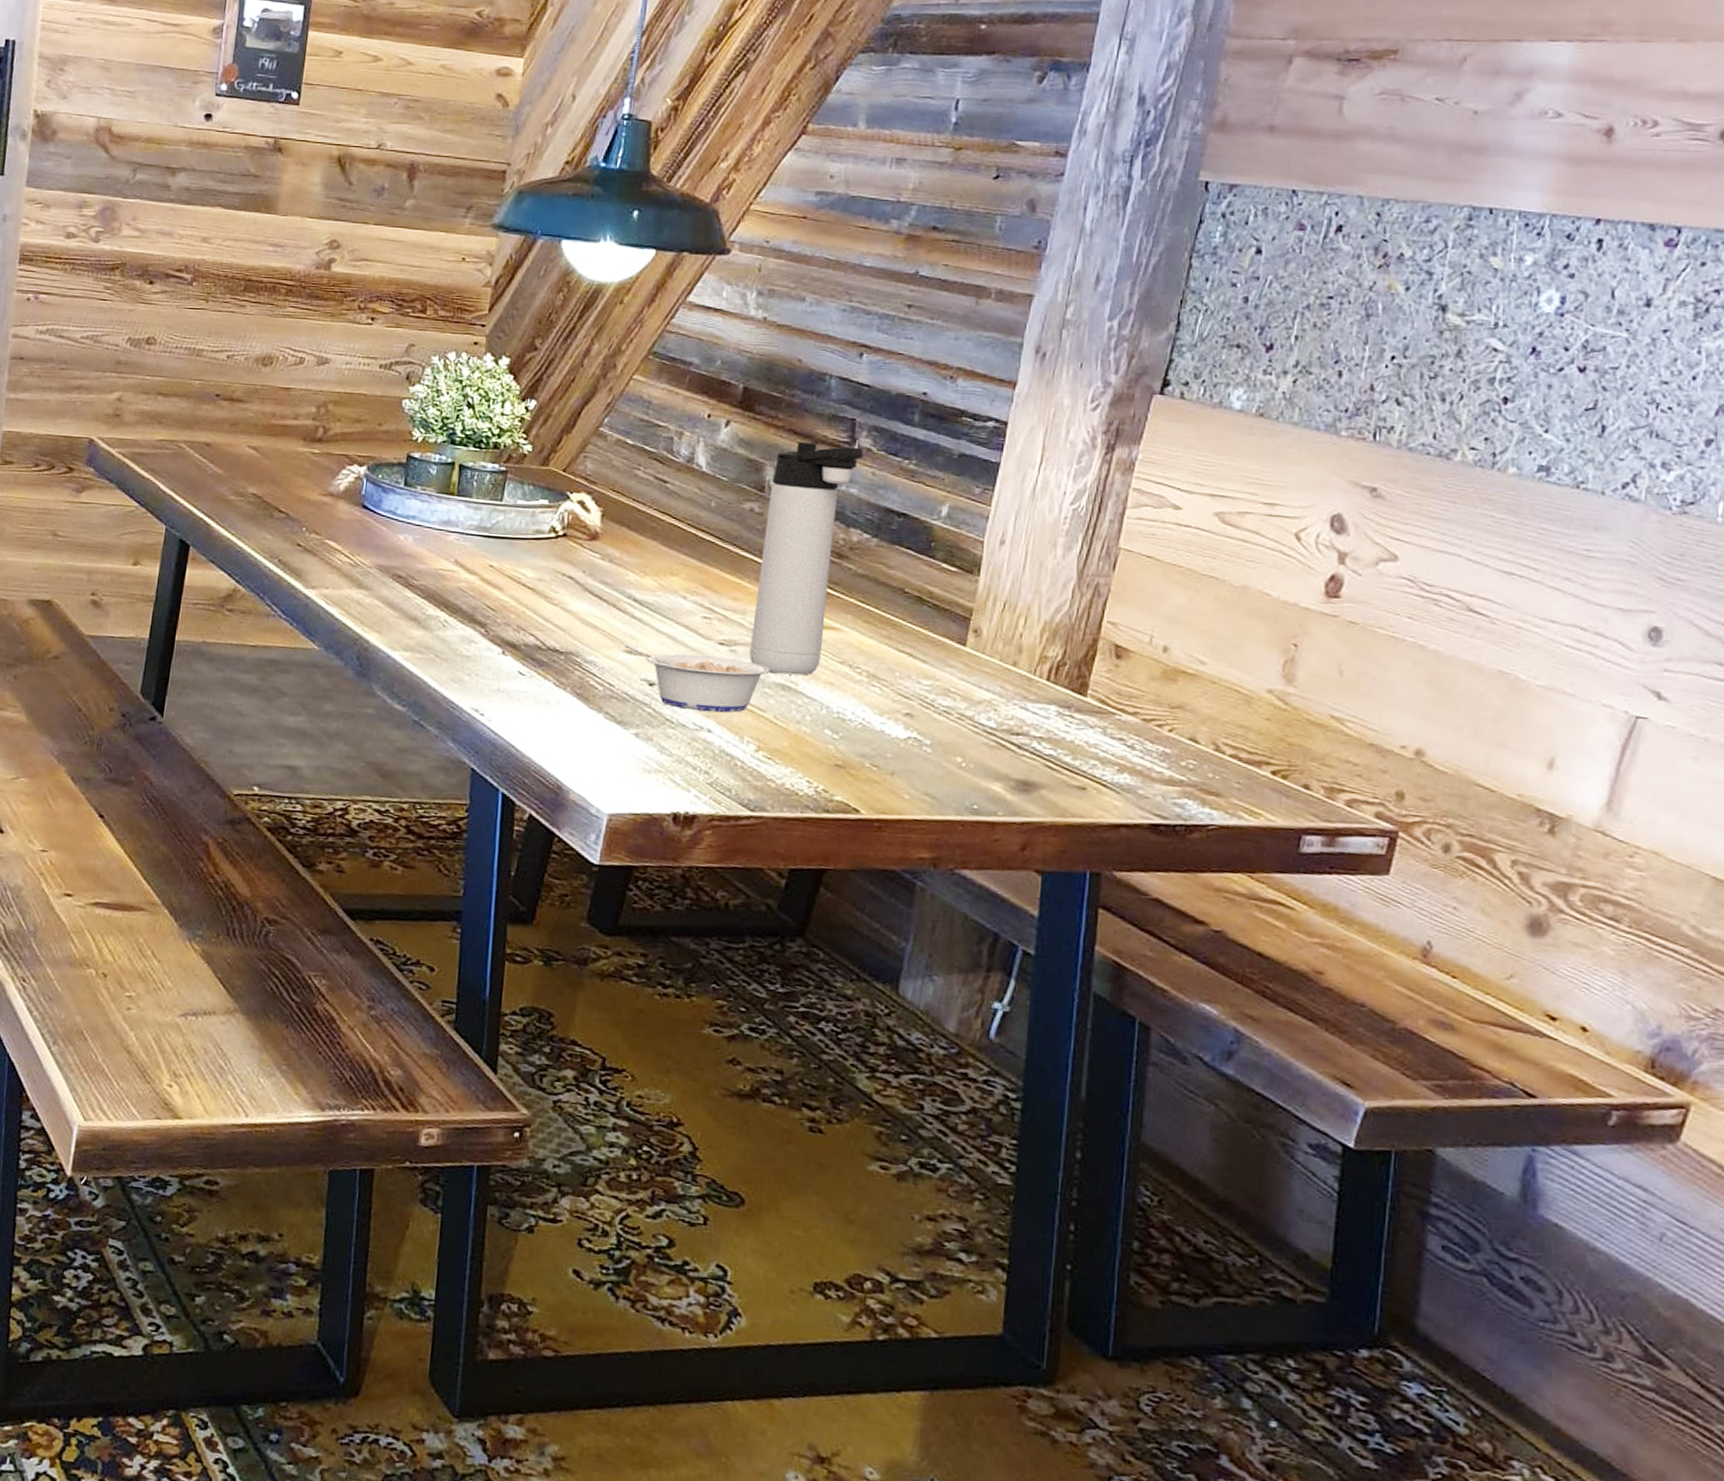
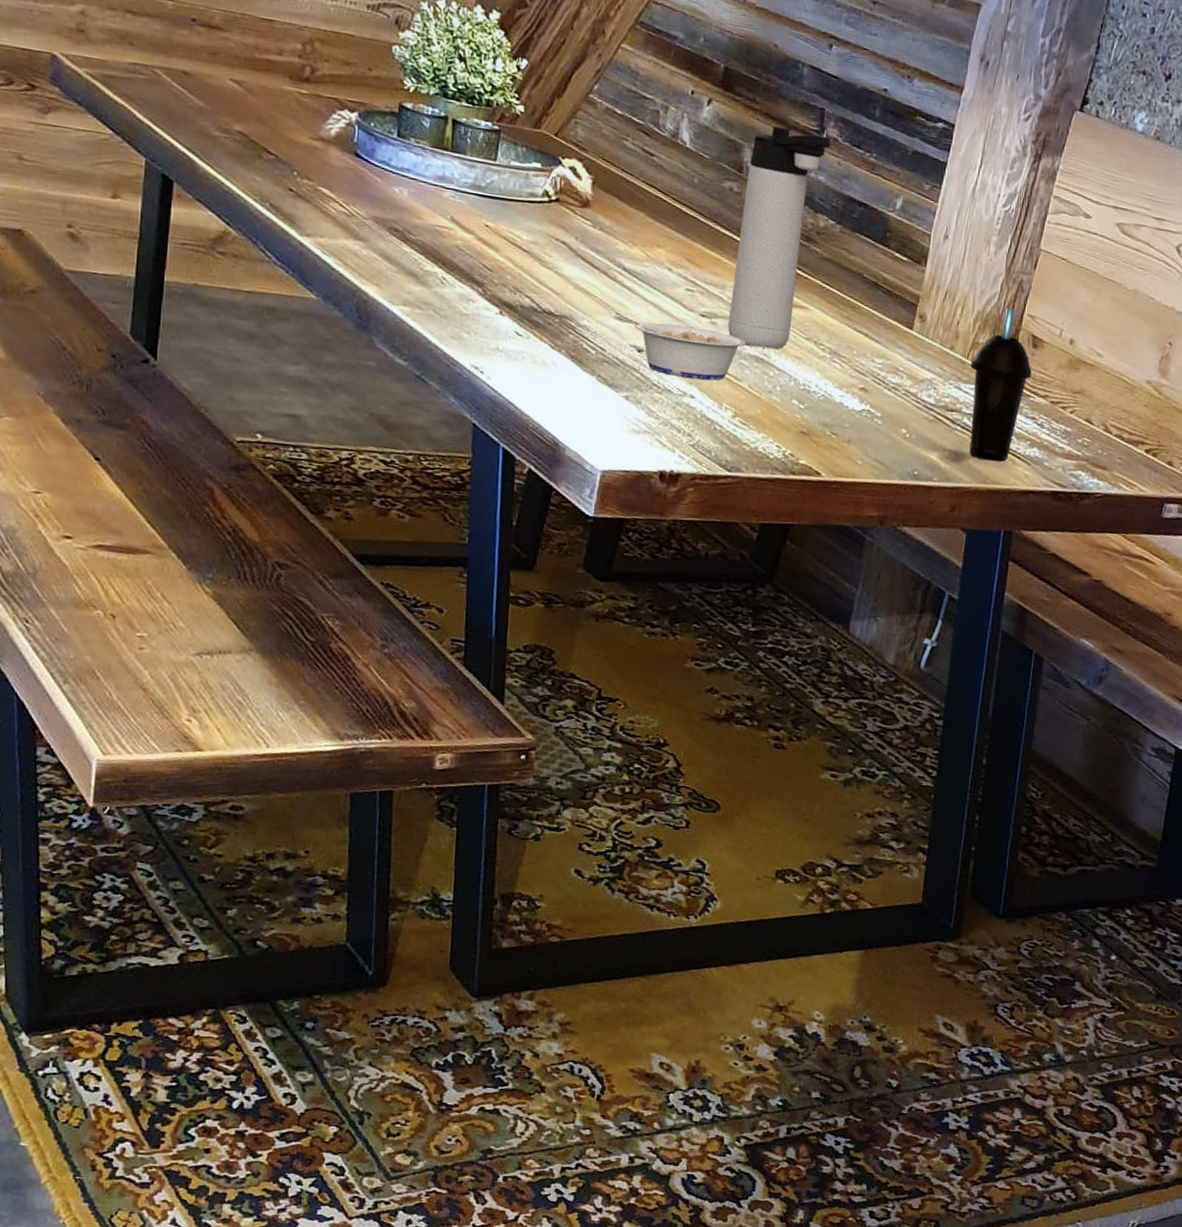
cup: none [1038,614,1116,792] -> present [969,307,1032,462]

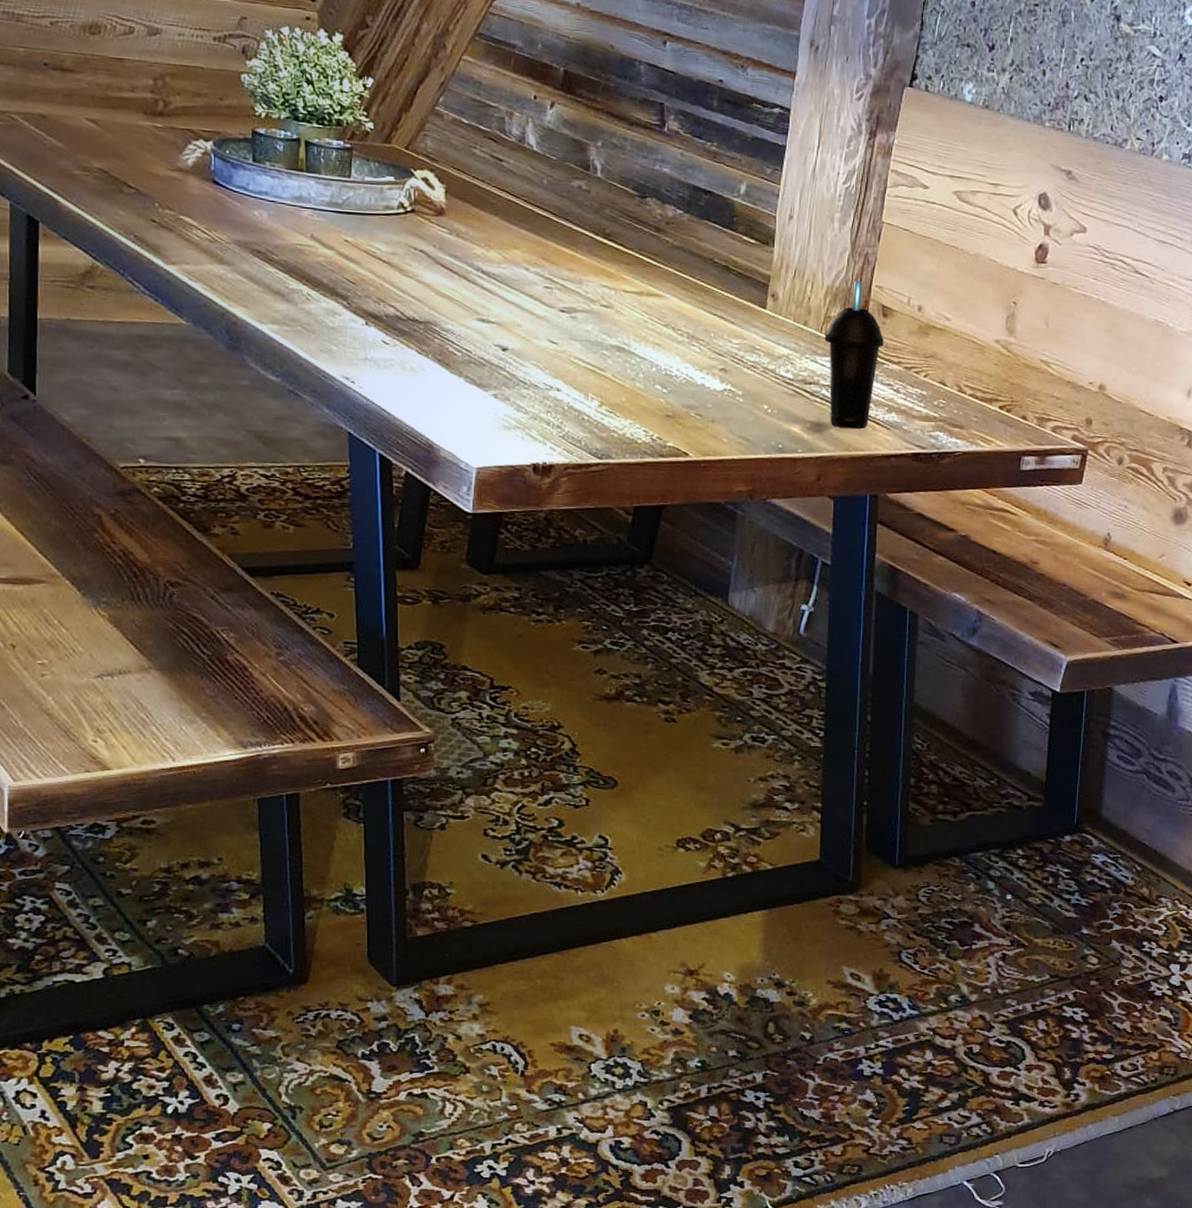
legume: present [614,310,746,381] -> none [476,312,606,374]
thermos bottle: present [728,126,831,350] -> none [588,124,672,338]

